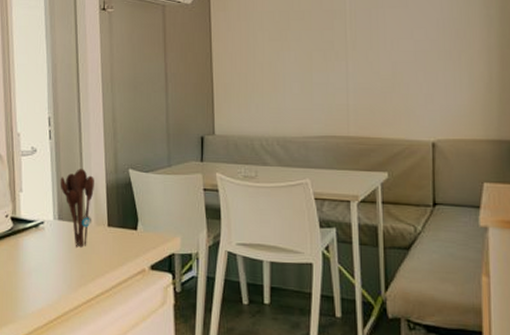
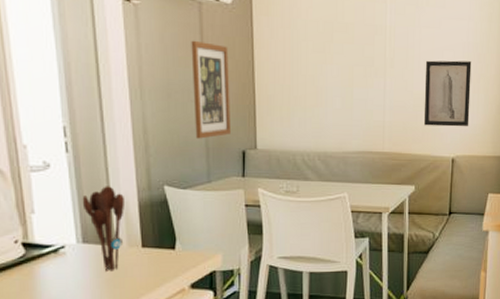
wall art: none [155,38,190,126] -> present [191,40,231,139]
wall art: none [392,38,451,108] -> present [424,60,472,127]

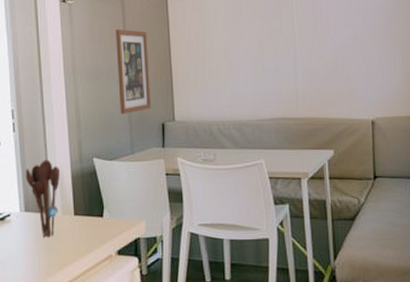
wall art: present [424,60,472,127] -> none [334,24,387,90]

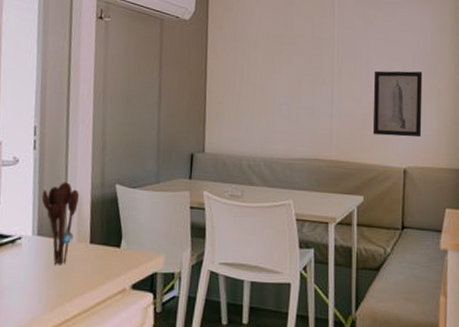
wall art: present [115,28,151,114] -> none [148,51,184,141]
wall art: none [334,24,387,90] -> present [373,70,423,138]

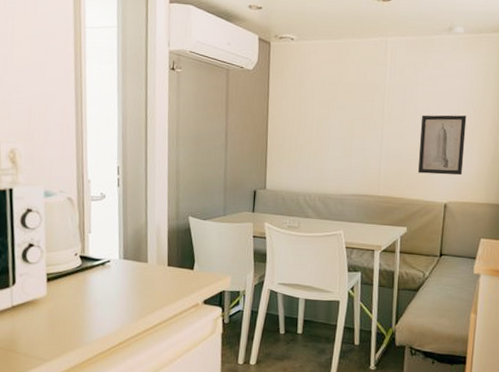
utensil holder: present [41,182,79,265] -> none [126,214,157,284]

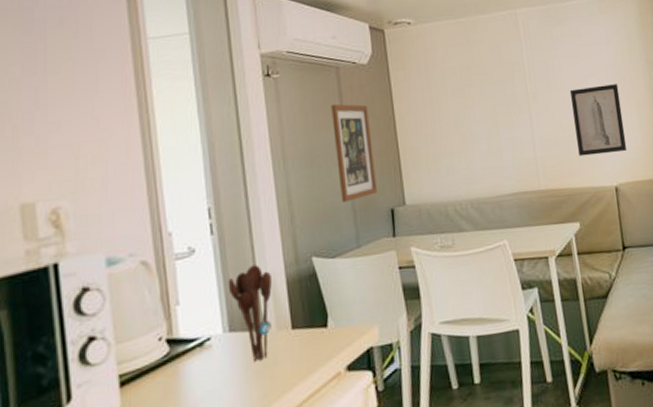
utensil holder: none [126,214,157,284] -> present [228,264,273,362]
wall art: none [216,99,248,179] -> present [331,103,377,203]

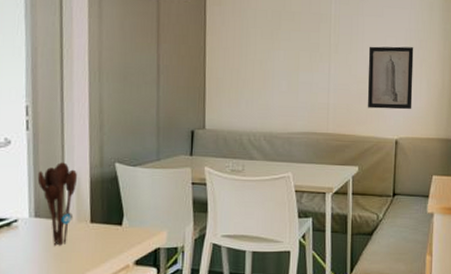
wall art: present [331,103,377,203] -> none [147,27,183,119]

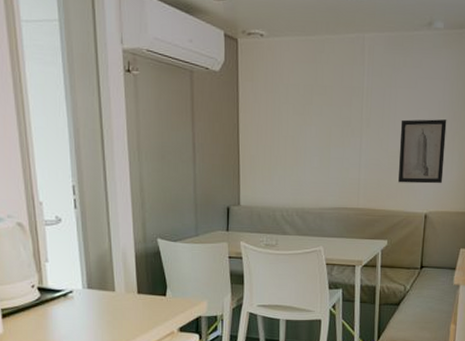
utensil holder: present [37,162,77,246] -> none [87,238,123,314]

